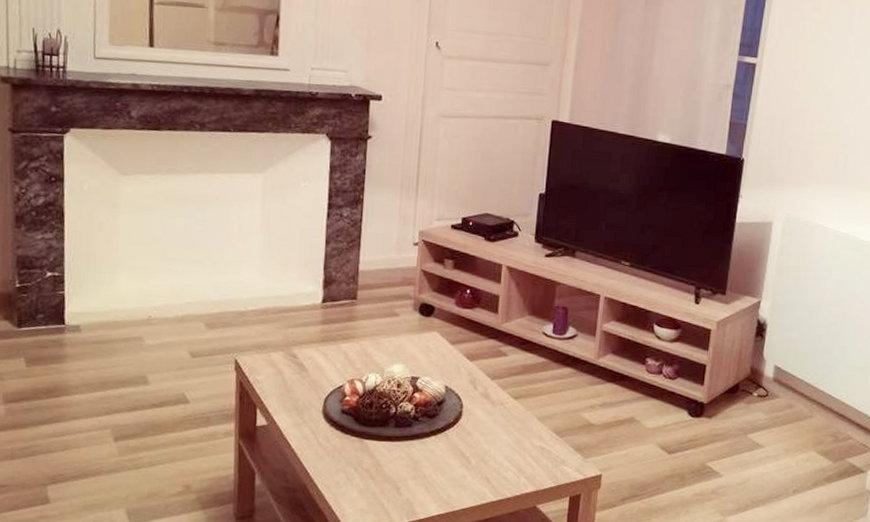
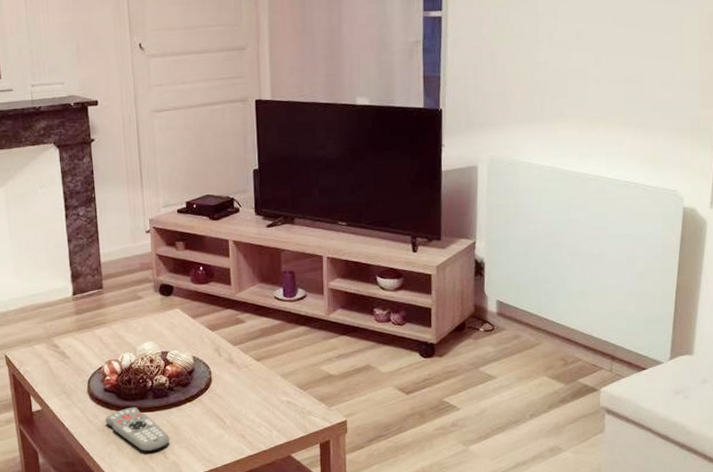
remote control: none [337,433,407,486] -> present [105,407,170,452]

